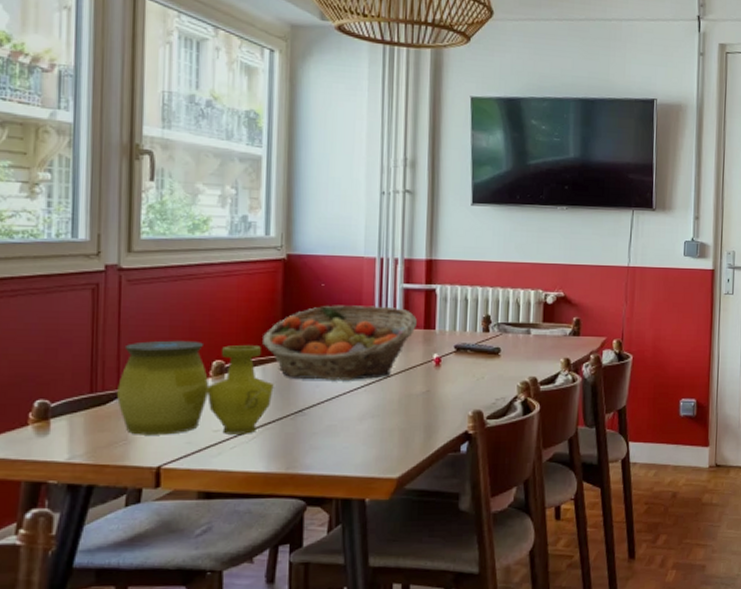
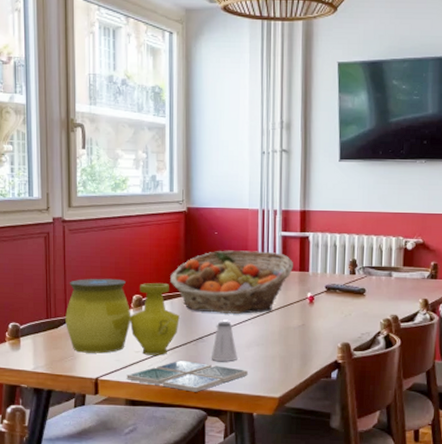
drink coaster: none [200,438,359,478] -> present [126,360,248,392]
saltshaker: none [312,390,347,438] -> present [211,321,237,361]

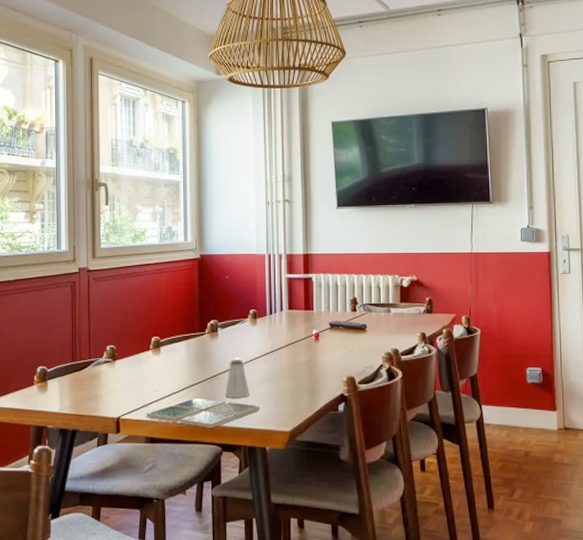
decorative vase: present [65,278,180,355] -> none [89,322,195,394]
fruit basket: present [170,250,293,314] -> none [186,292,299,352]

